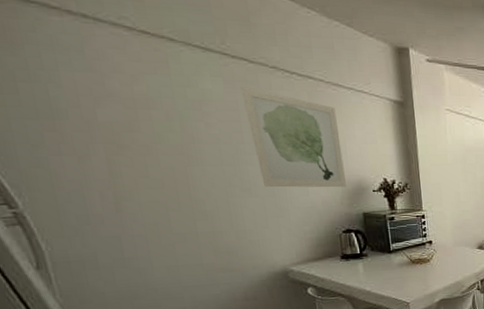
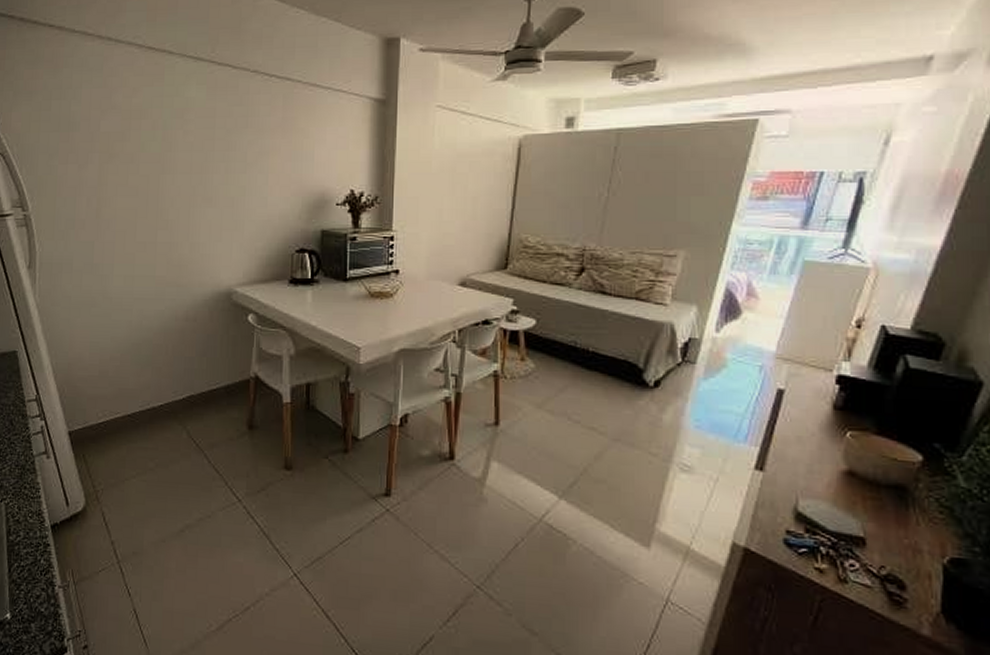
wall art: present [240,87,346,188] -> none [221,93,309,200]

